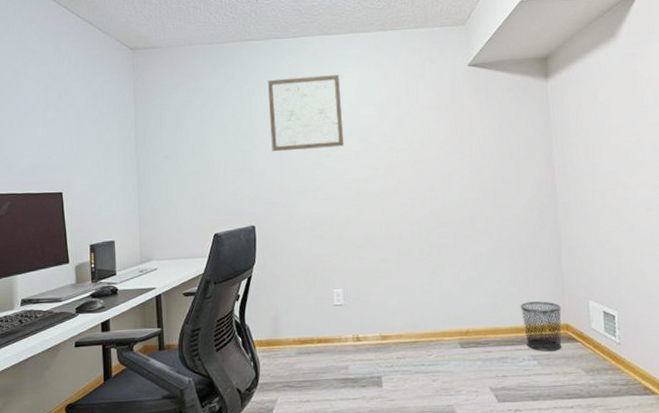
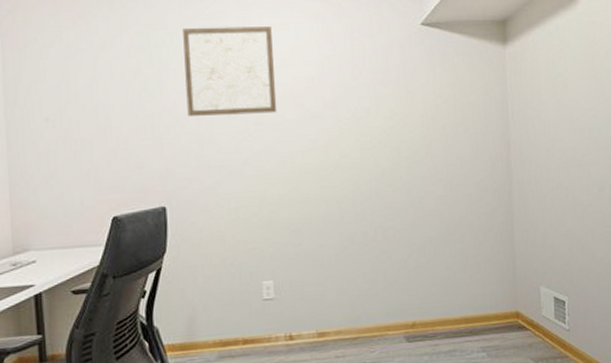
waste bin: present [520,301,562,352] -> none [470,288,512,343]

